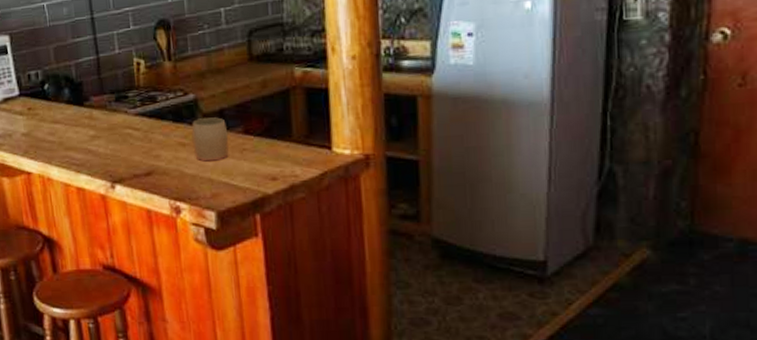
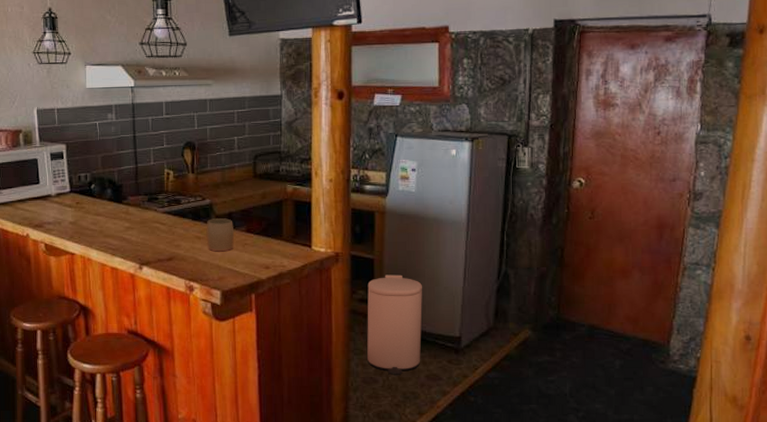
pedal bin: none [411,180,490,314] -> present [367,274,422,375]

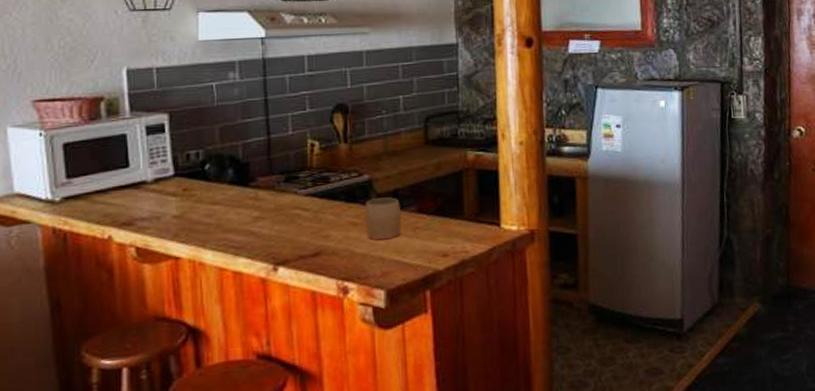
pedal bin: present [367,274,422,375] -> none [570,250,638,375]

